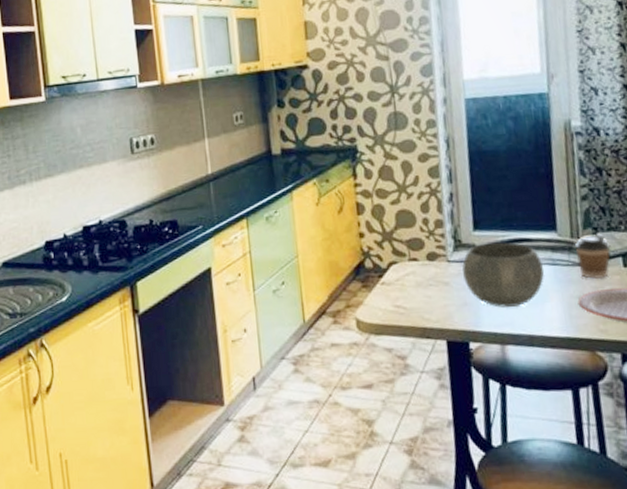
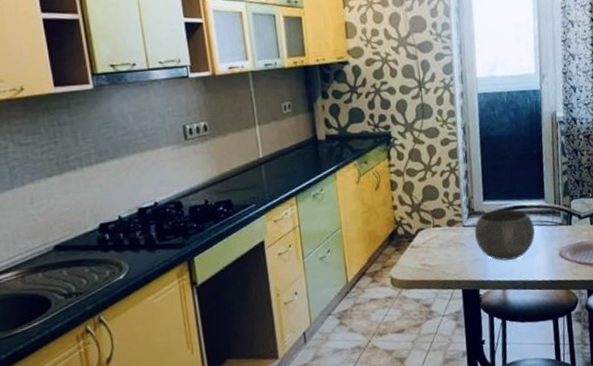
coffee cup: present [574,233,611,280] -> none [557,199,582,235]

